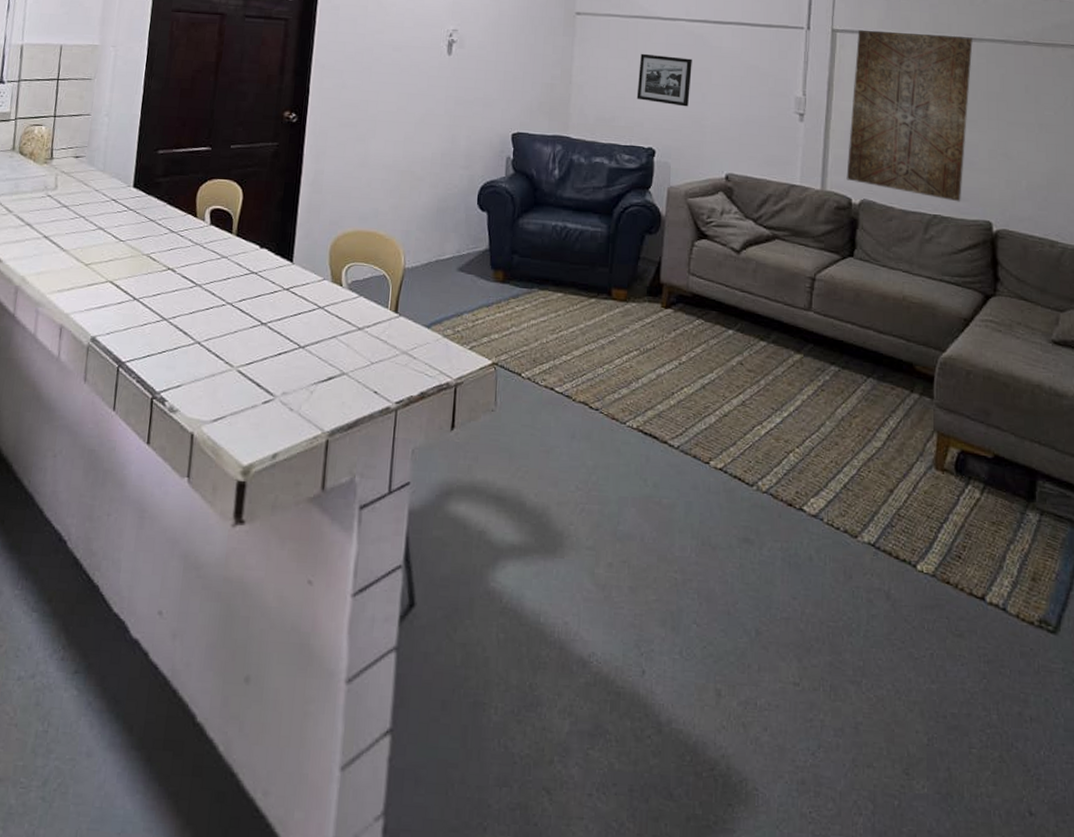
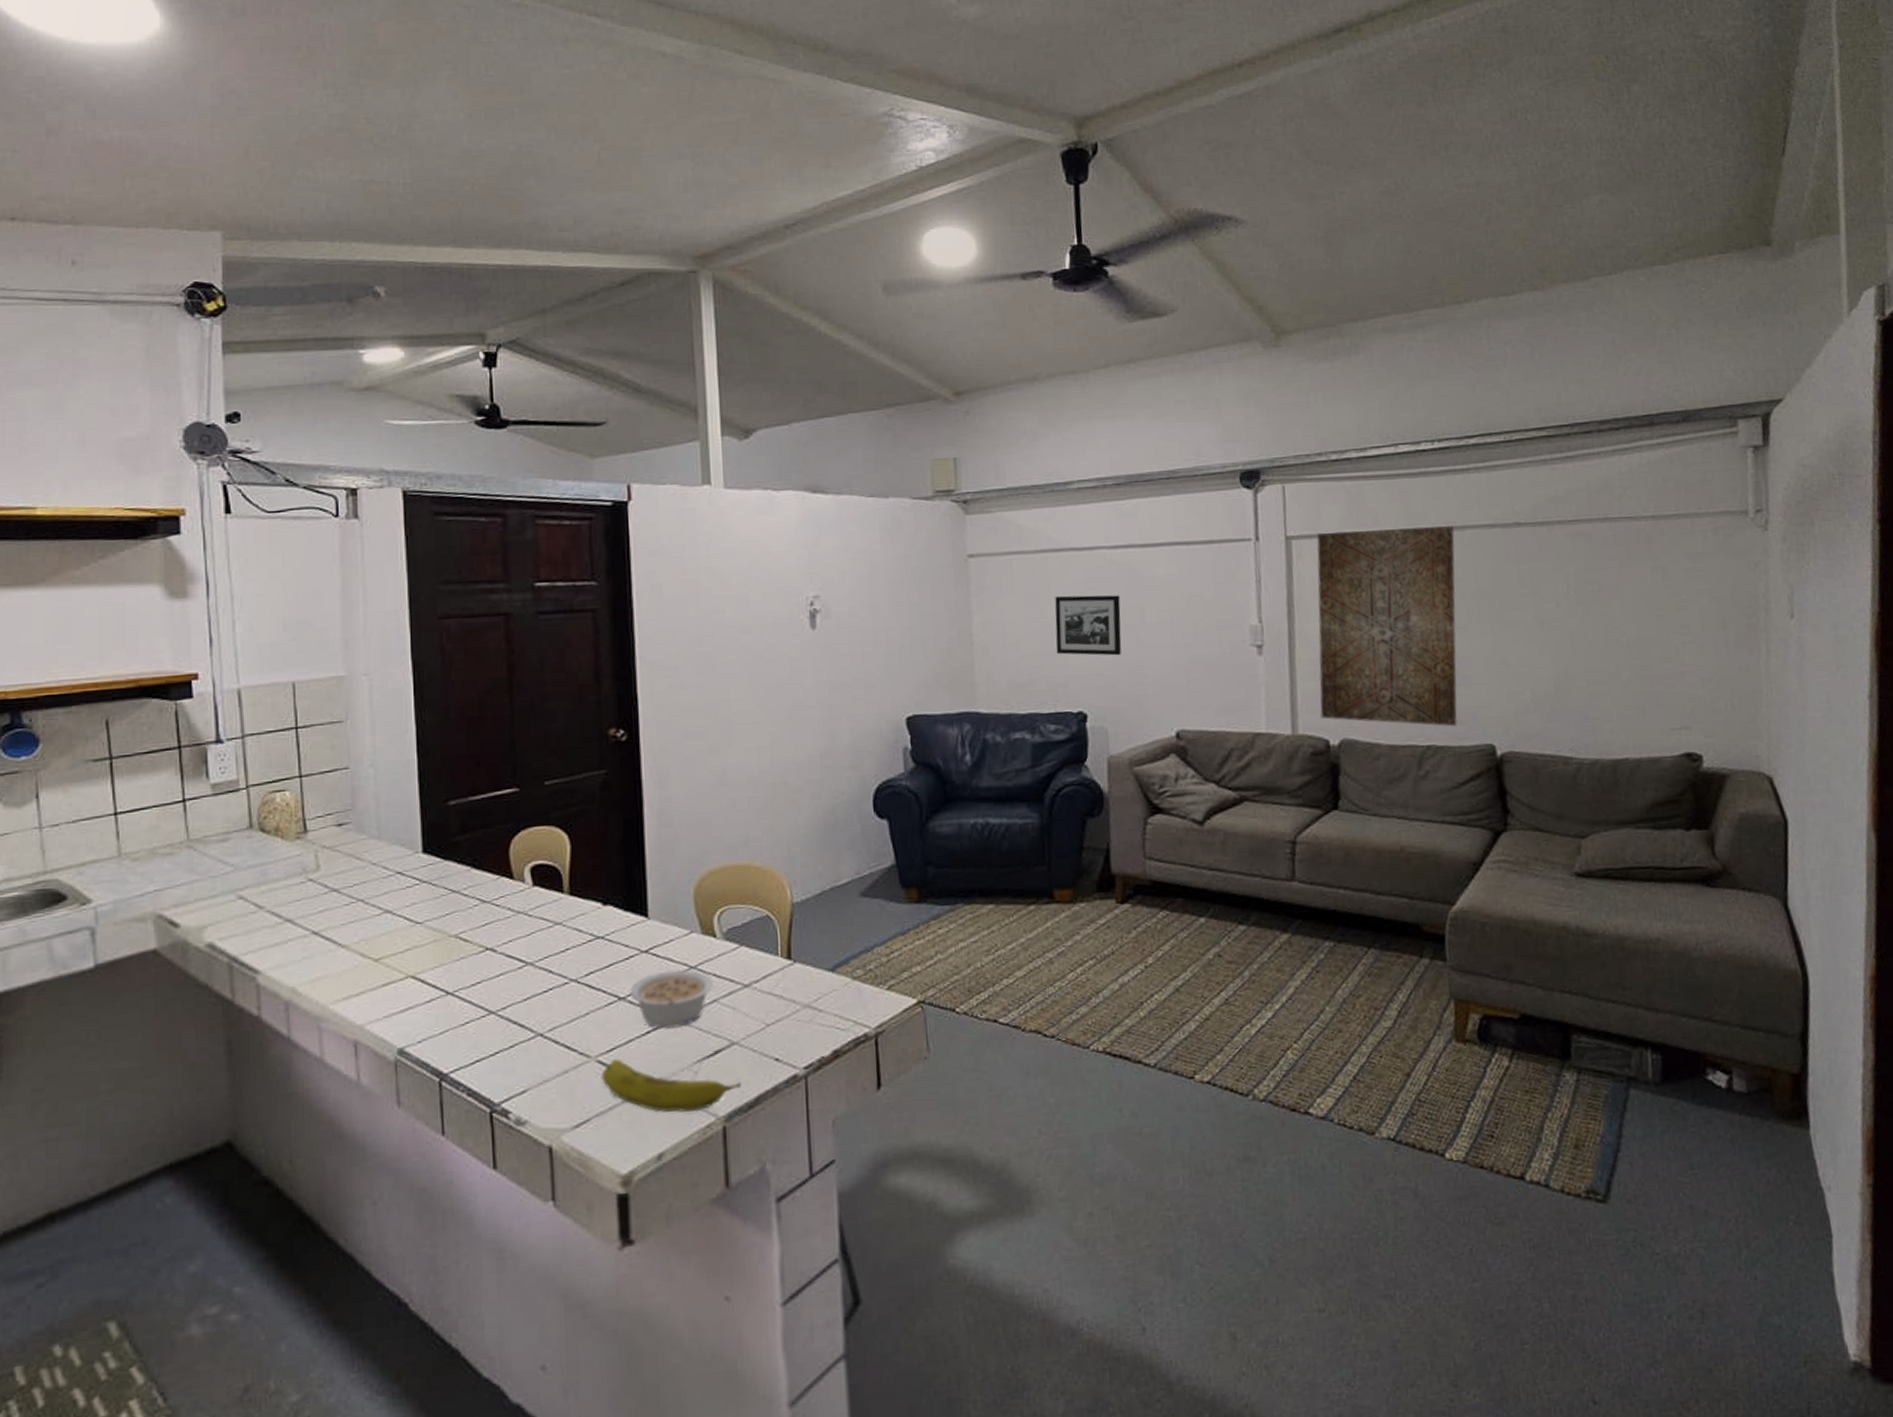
fruit: none [239,371,345,424] -> present [601,1059,741,1112]
legume: none [270,307,336,354] -> present [630,969,714,1029]

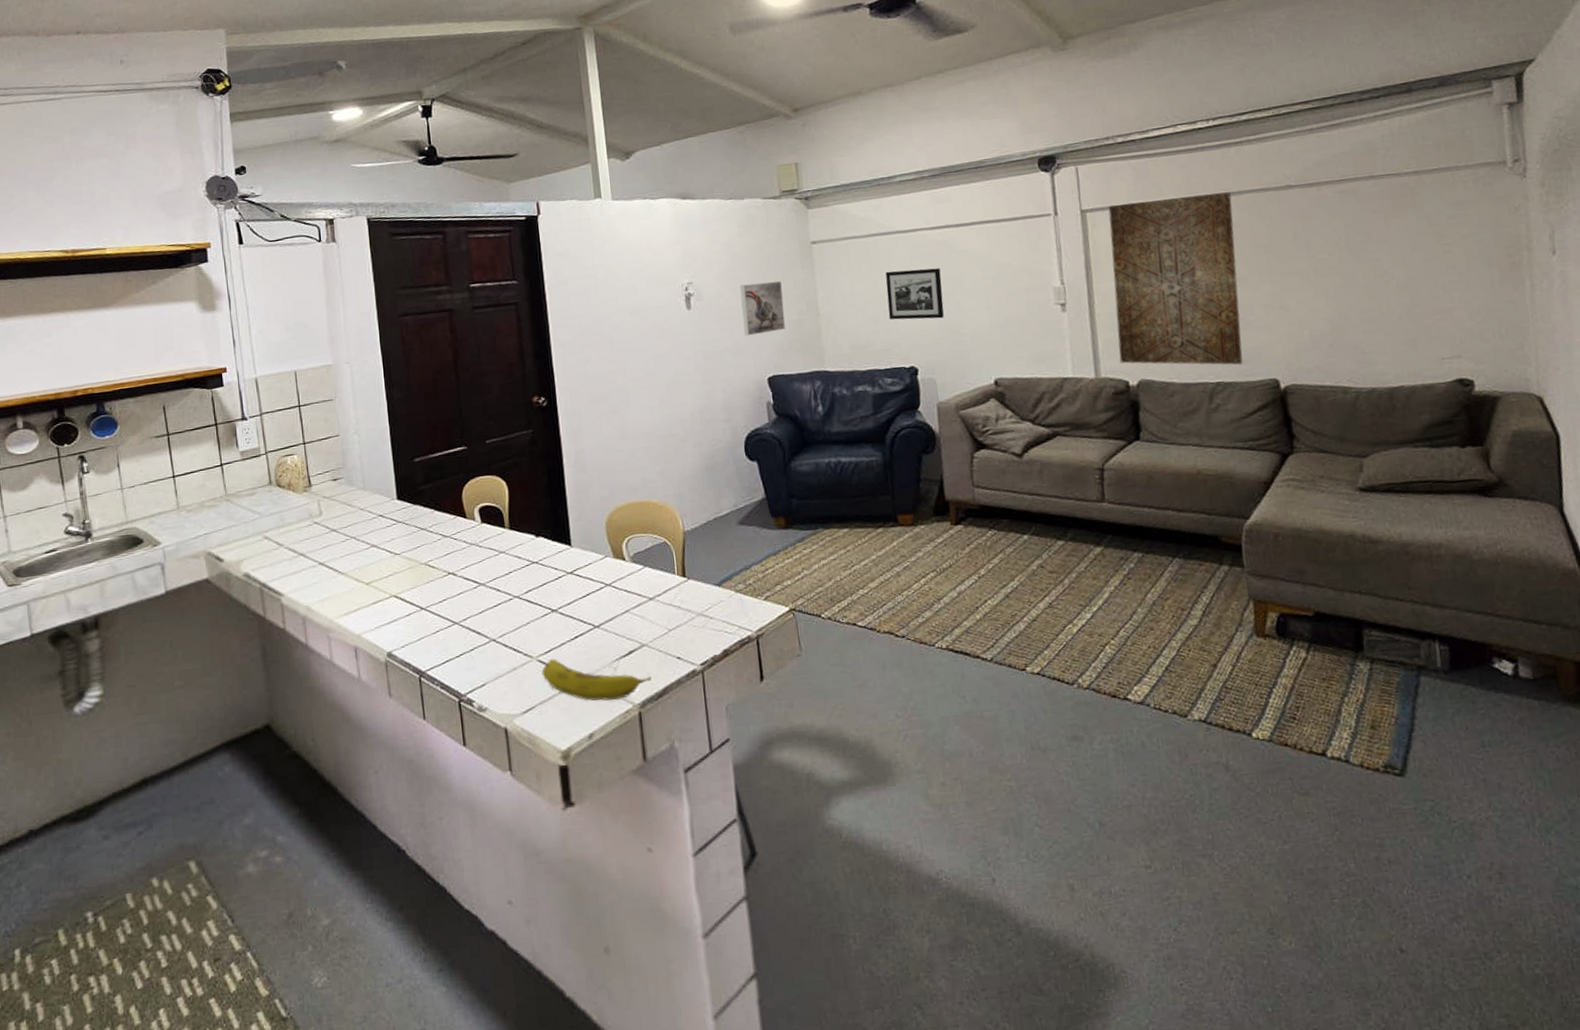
legume: present [630,969,714,1029] -> none [560,586,626,634]
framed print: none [877,599,931,666] -> present [739,280,785,336]

